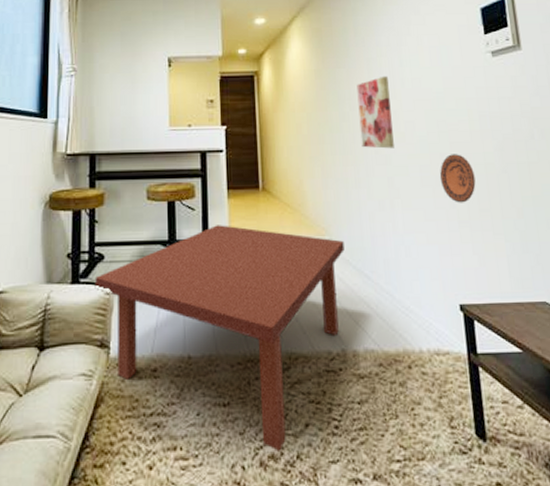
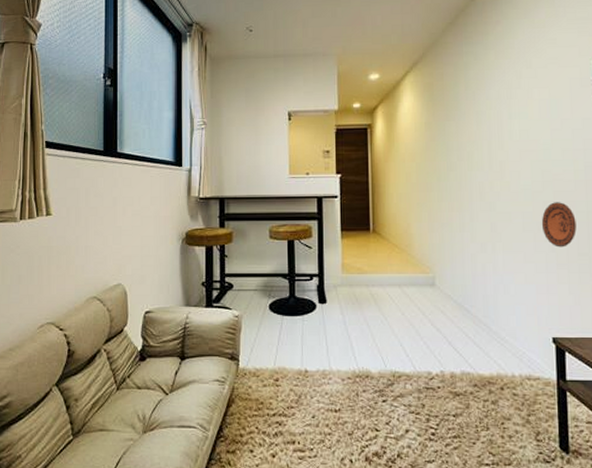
coffee table: present [94,225,345,451] -> none [225,261,447,450]
wall art: present [356,76,394,149] -> none [465,128,499,196]

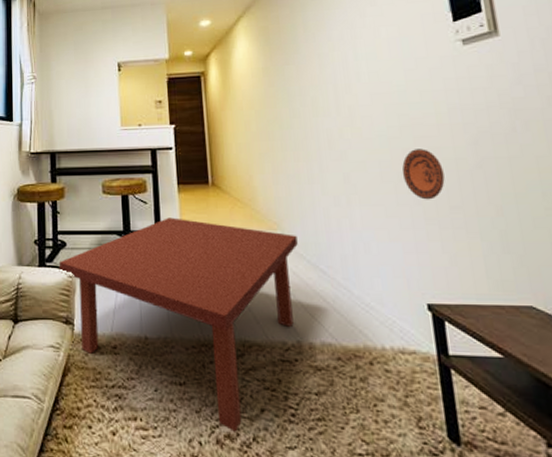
coffee table: none [225,261,447,450] -> present [59,217,298,432]

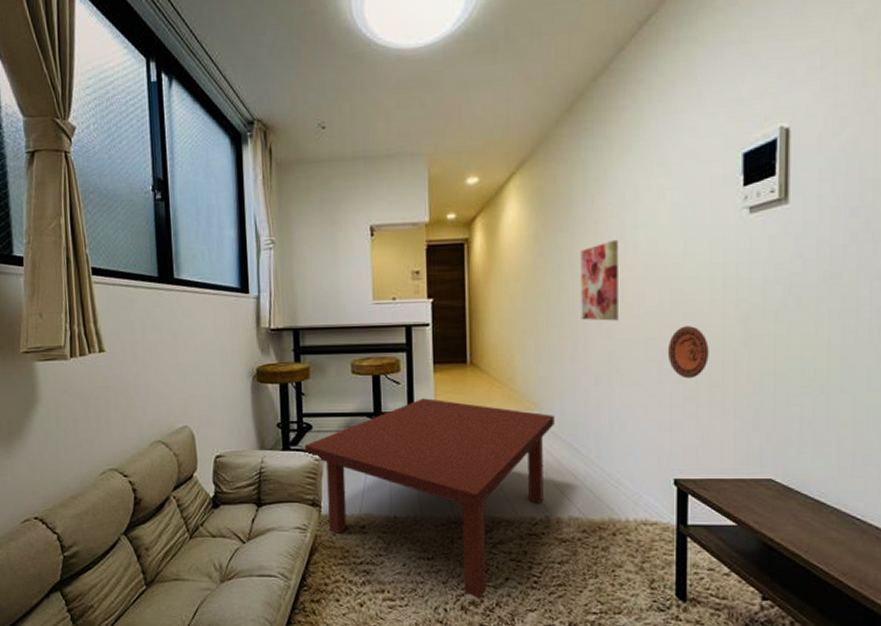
wall art: none [307,70,350,144] -> present [580,239,618,321]

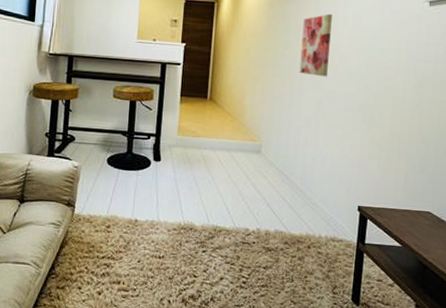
coffee table: present [304,398,554,599] -> none [66,123,272,294]
decorative plate: present [667,326,709,379] -> none [361,86,392,128]

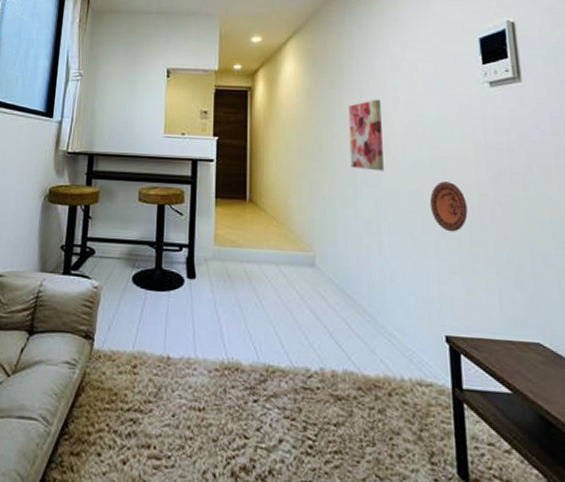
decorative plate: none [361,86,392,128] -> present [429,181,468,232]

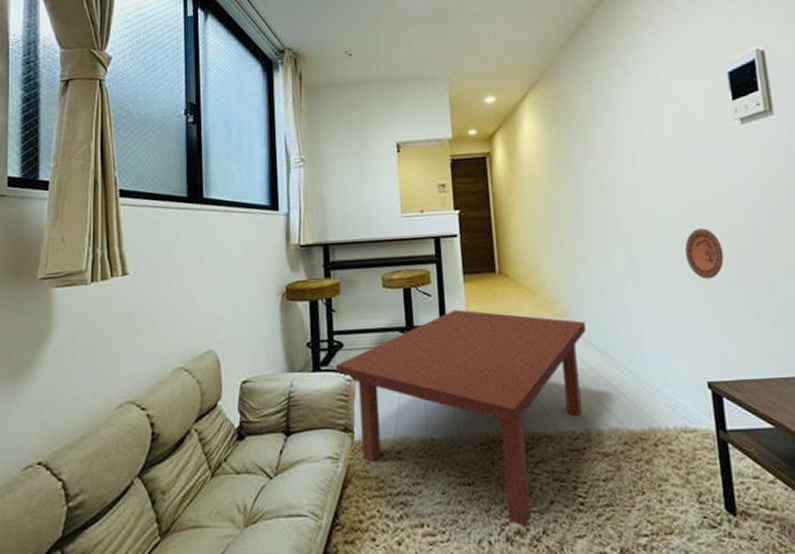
coffee table: none [84,231,328,464] -> present [335,309,586,527]
wall art: present [348,99,384,171] -> none [594,150,636,227]

